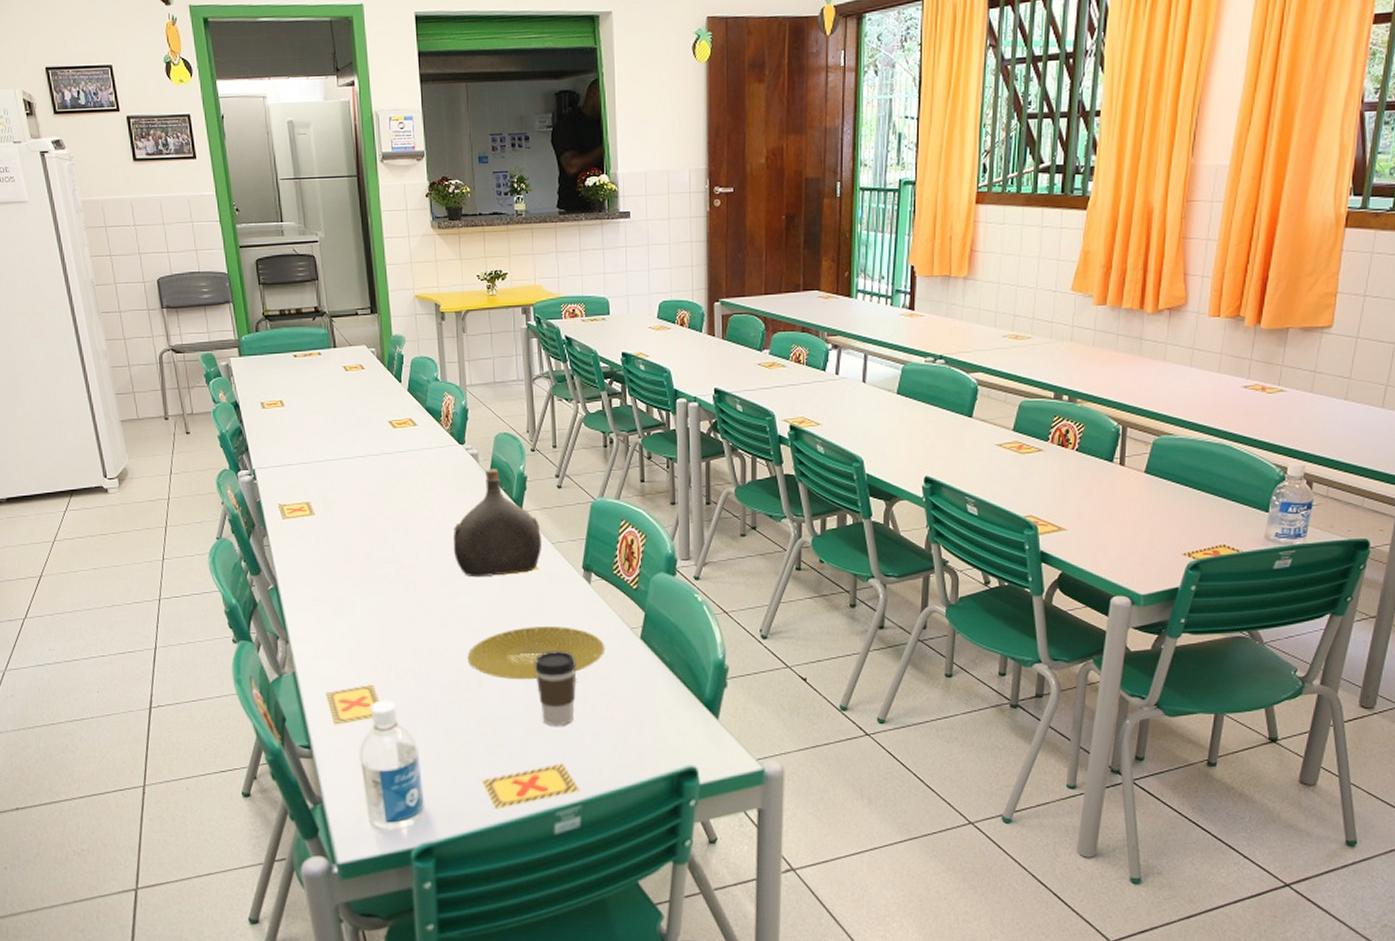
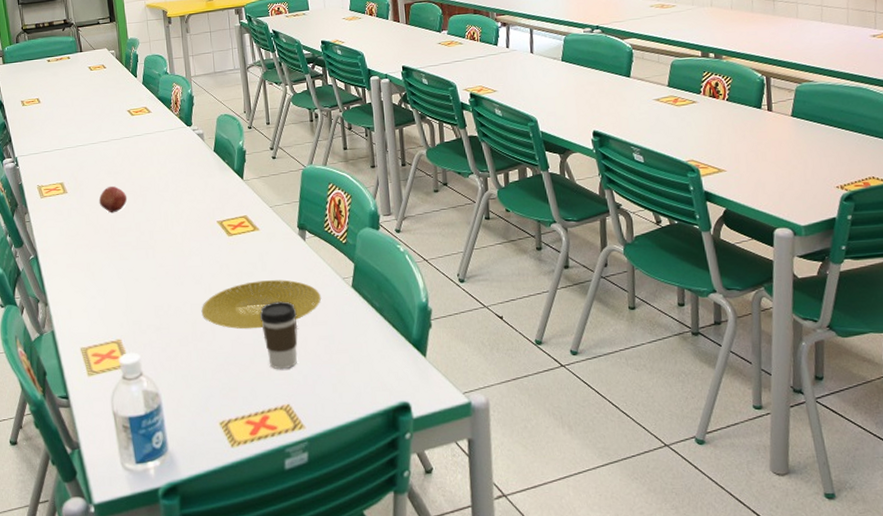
fruit: none [351,509,386,541] -> present [99,185,128,213]
water jug: present [453,469,541,578] -> none [185,145,261,240]

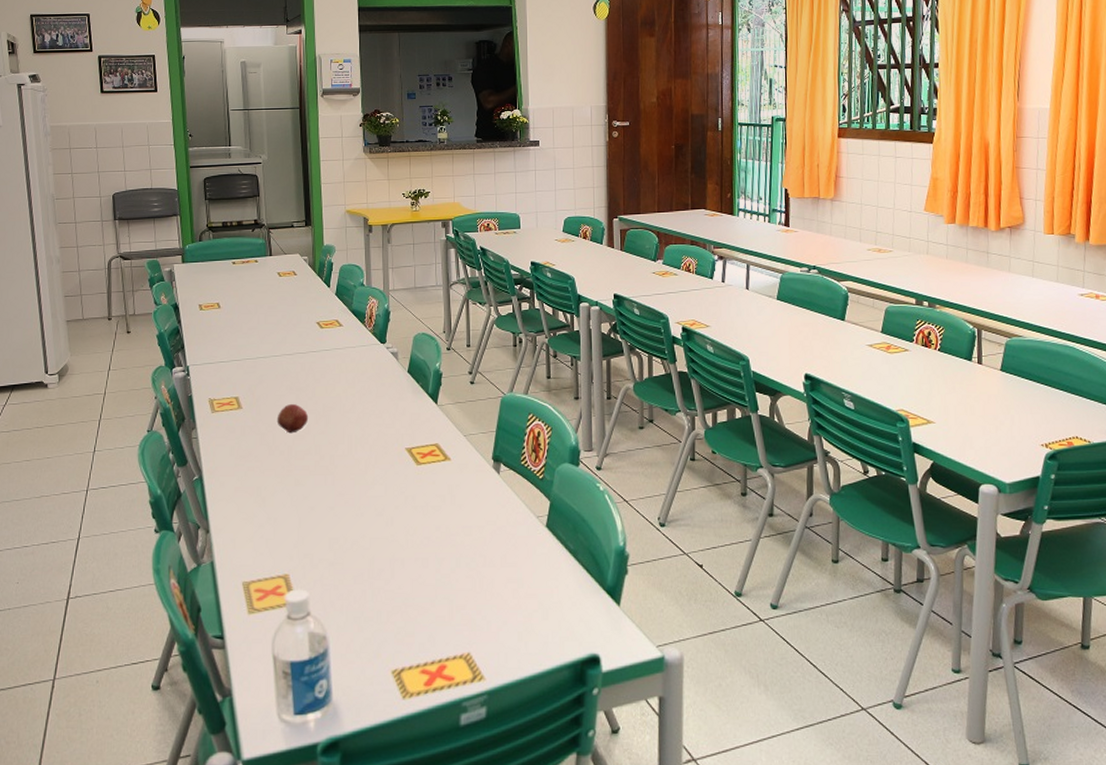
plate: present [201,279,321,329] -> none [381,515,512,568]
coffee cup: present [260,301,298,370] -> none [445,539,485,614]

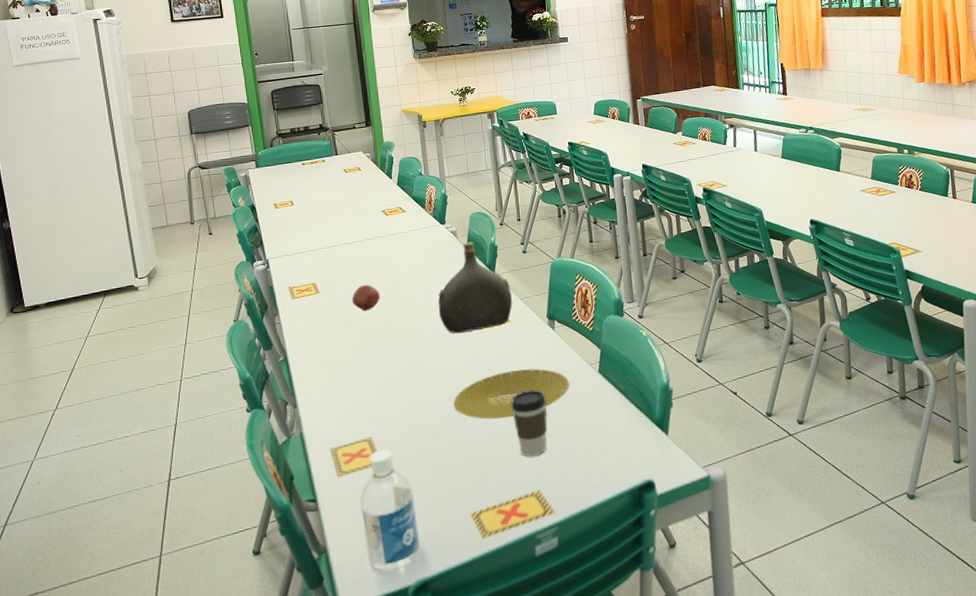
water jug: none [371,366,454,468] -> present [438,242,512,334]
plate: none [381,515,512,568] -> present [453,368,569,419]
coffee cup: none [445,539,485,614] -> present [511,389,548,457]

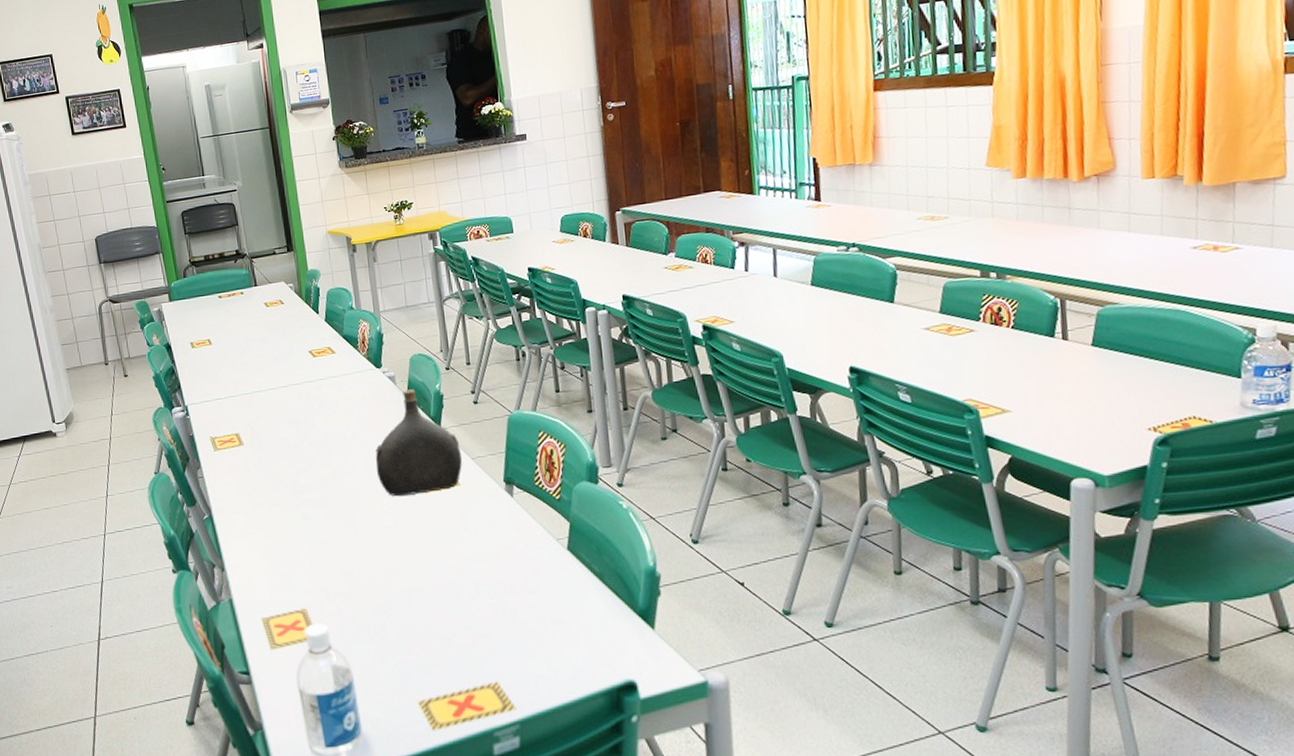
fruit: present [351,284,381,312] -> none [278,436,311,467]
plate: present [453,368,569,419] -> none [396,541,532,597]
coffee cup: present [511,389,548,457] -> none [463,565,506,643]

